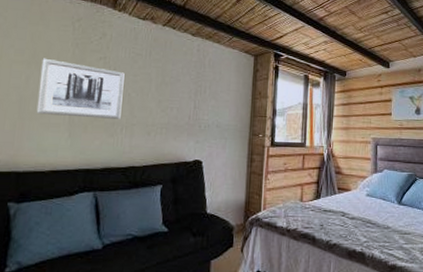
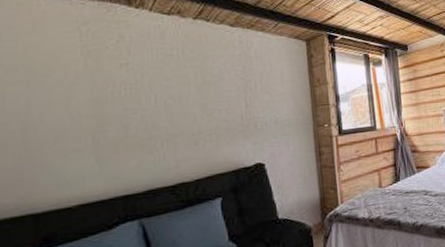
wall art: present [36,58,125,119] -> none [44,73,159,142]

